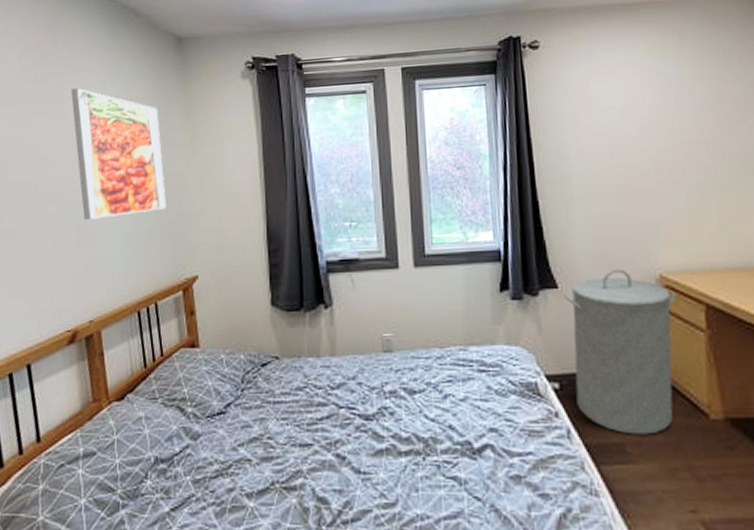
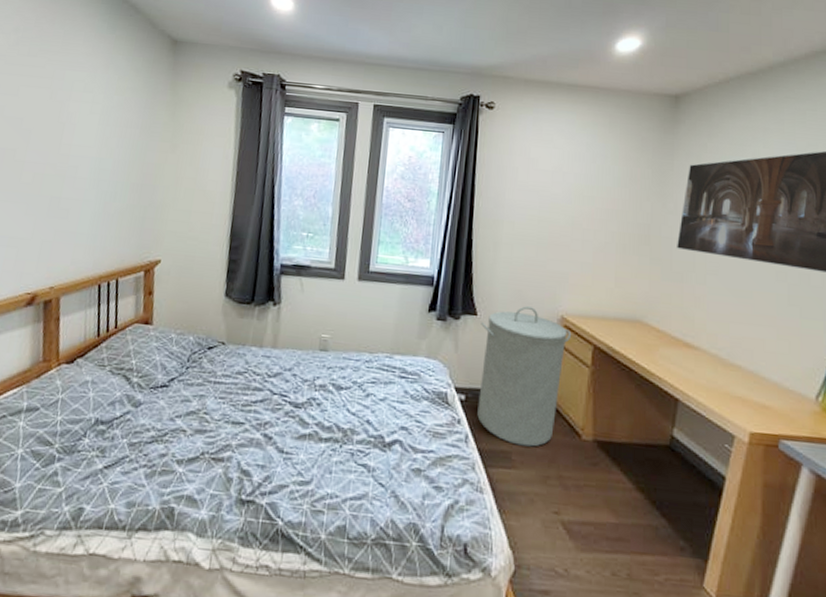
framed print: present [71,88,166,219] -> none [58,69,145,195]

